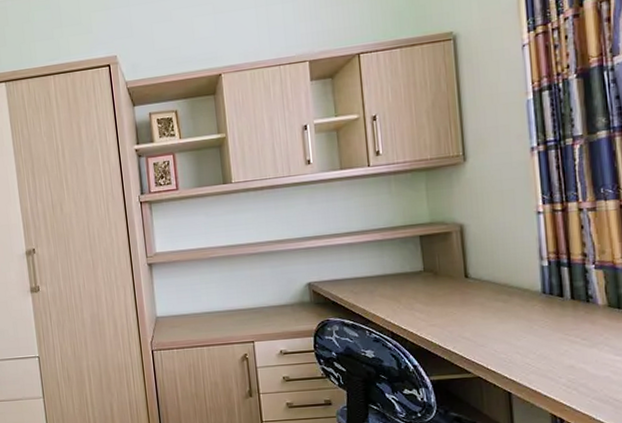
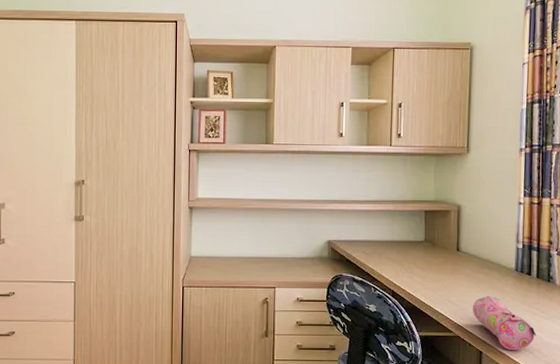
pencil case: none [492,326,580,389] -> present [472,296,537,351]

